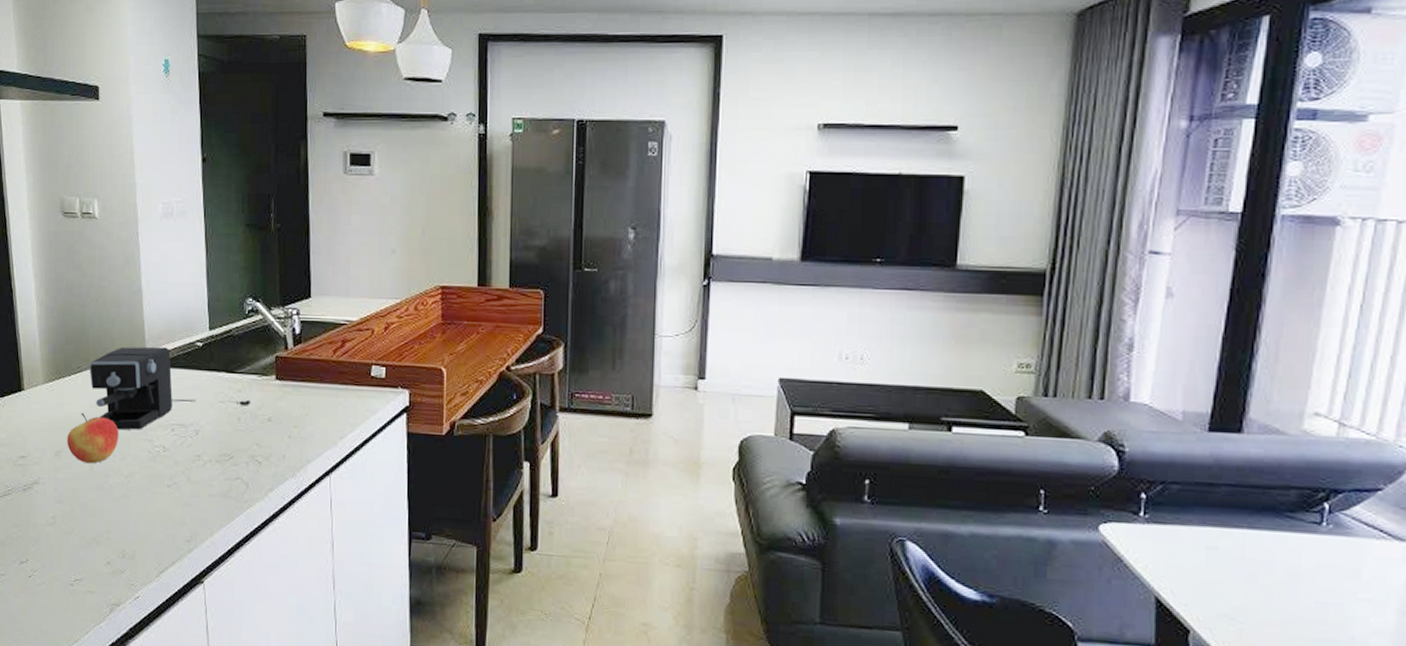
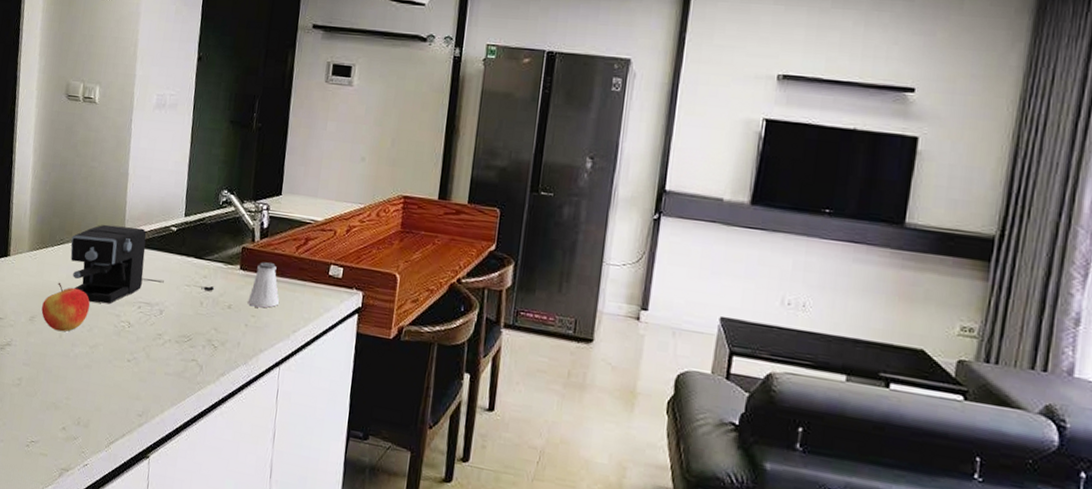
saltshaker: none [288,369,322,417] -> present [247,262,280,308]

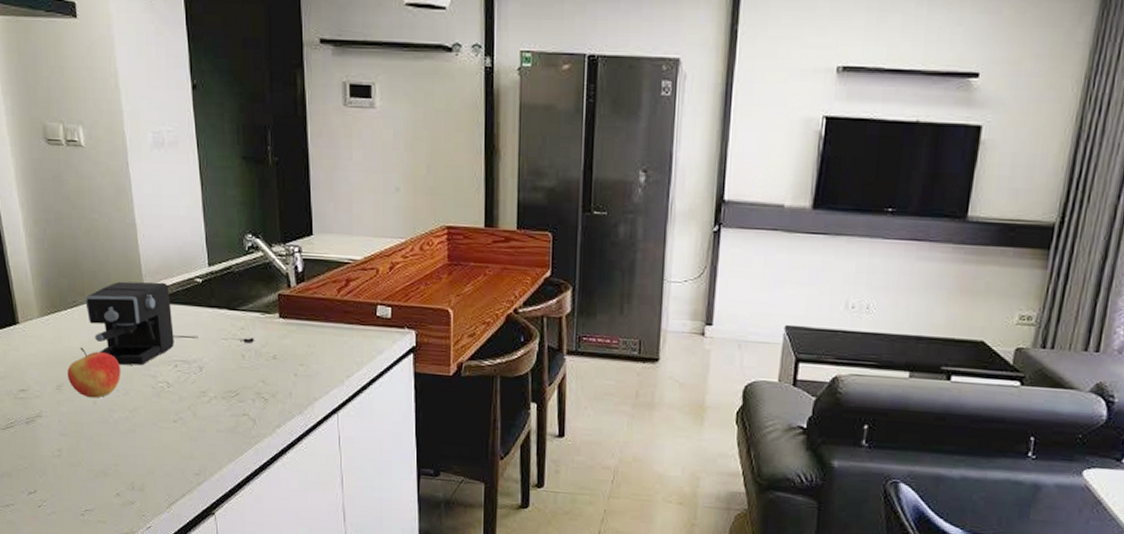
saltshaker: present [247,262,280,308] -> none [293,308,328,356]

